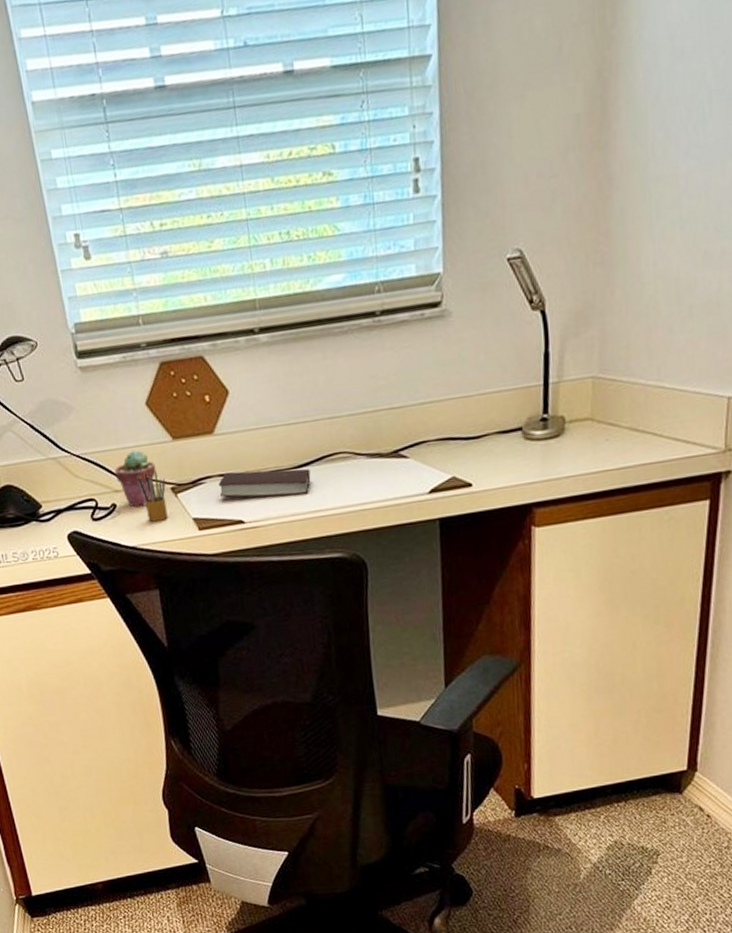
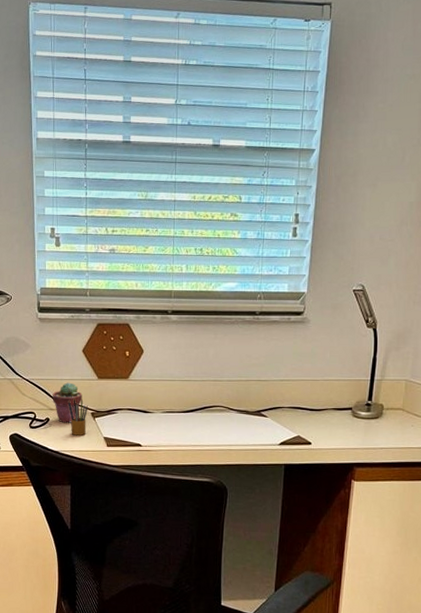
book: present [218,468,311,498] -> none [126,408,195,432]

